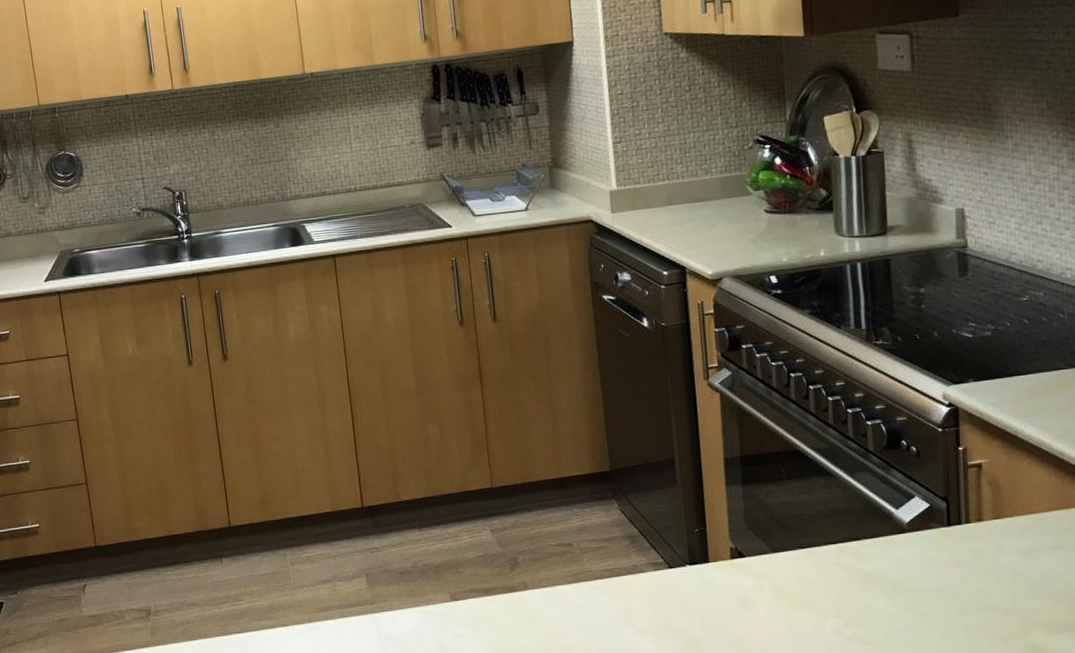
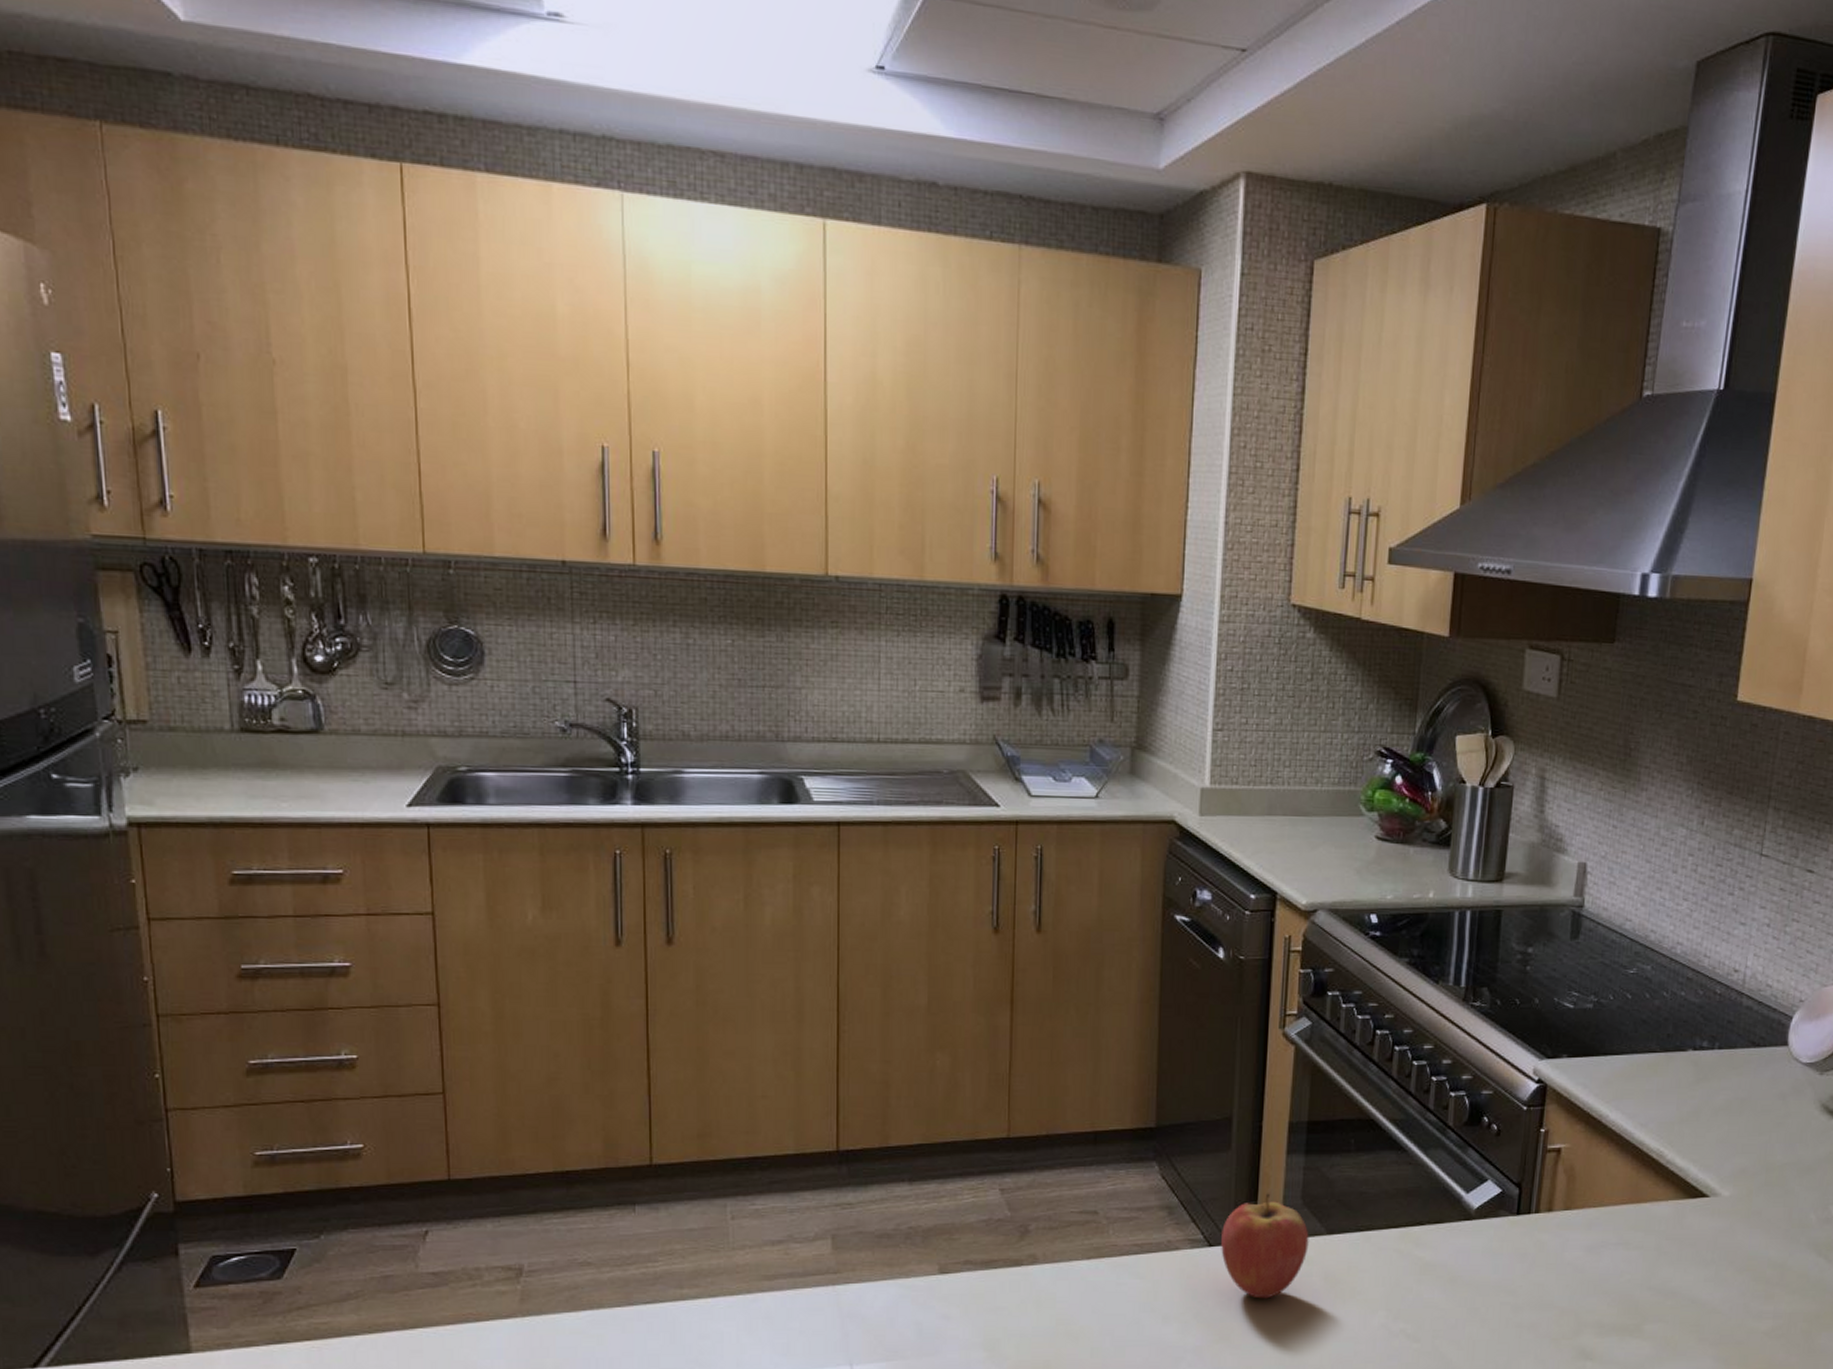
fruit: none [678,520,758,611] -> present [1221,1193,1309,1299]

